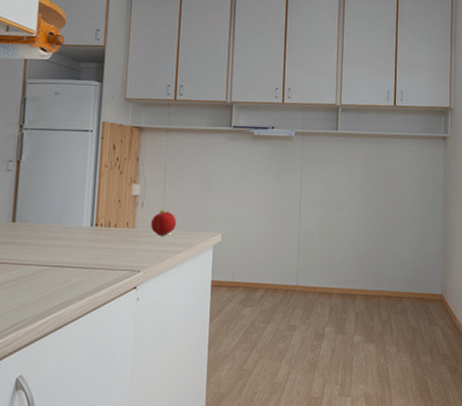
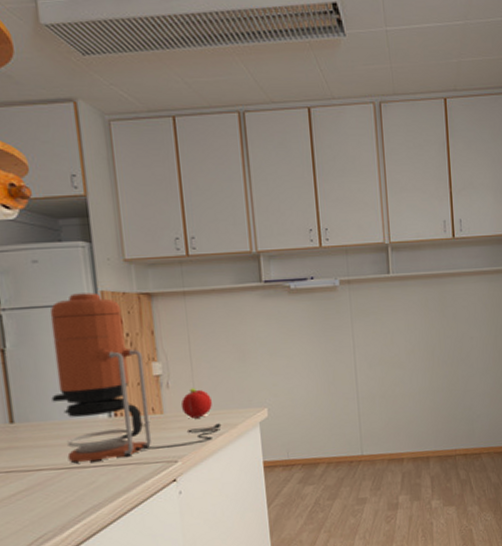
coffee maker: none [48,121,181,264] -> present [50,292,222,464]

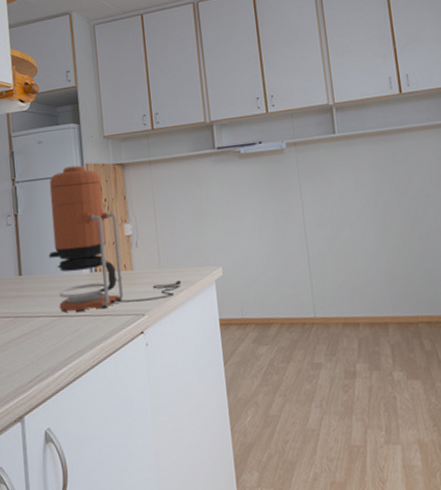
fruit: present [180,388,212,419] -> none [147,247,174,275]

